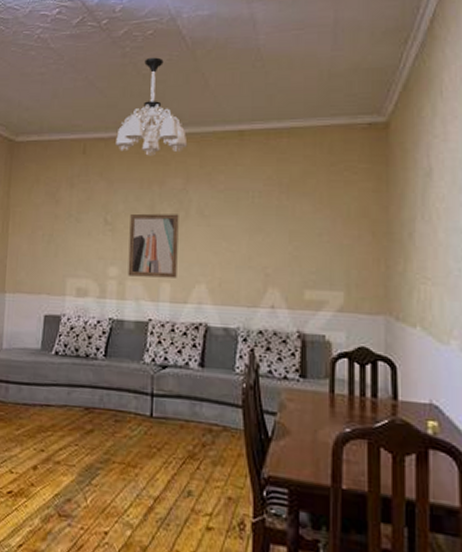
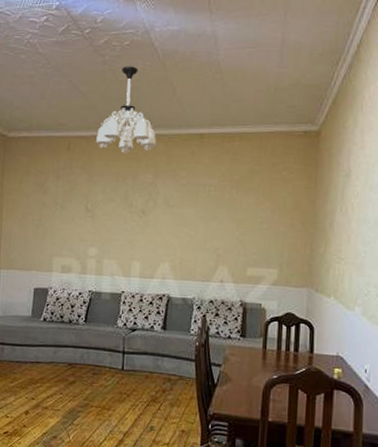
wall art: present [127,213,179,278] -> none [105,202,148,258]

